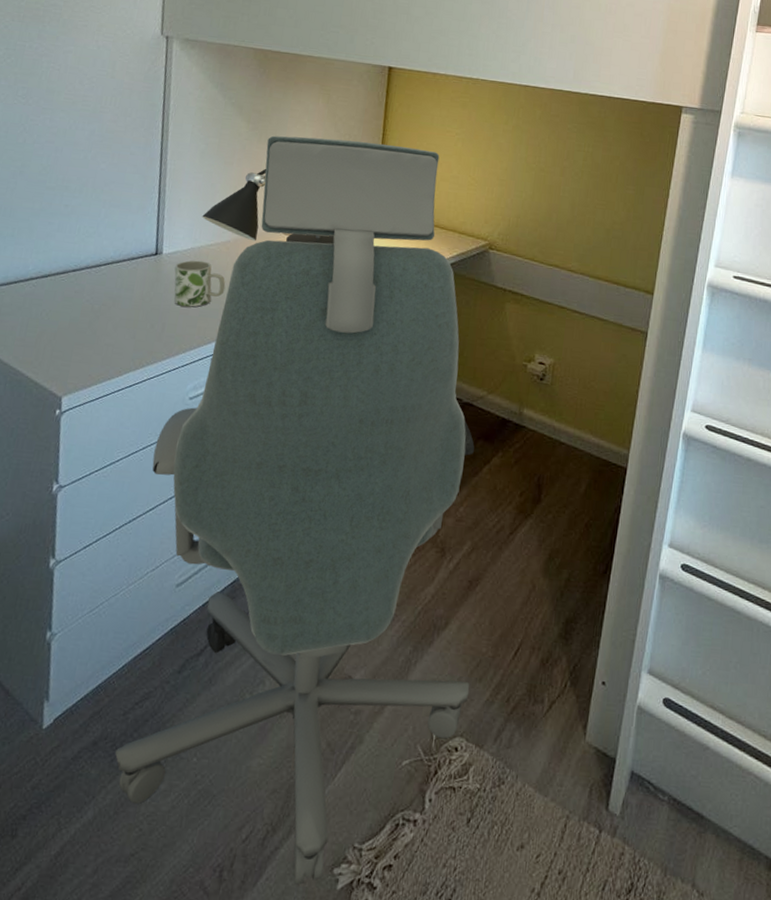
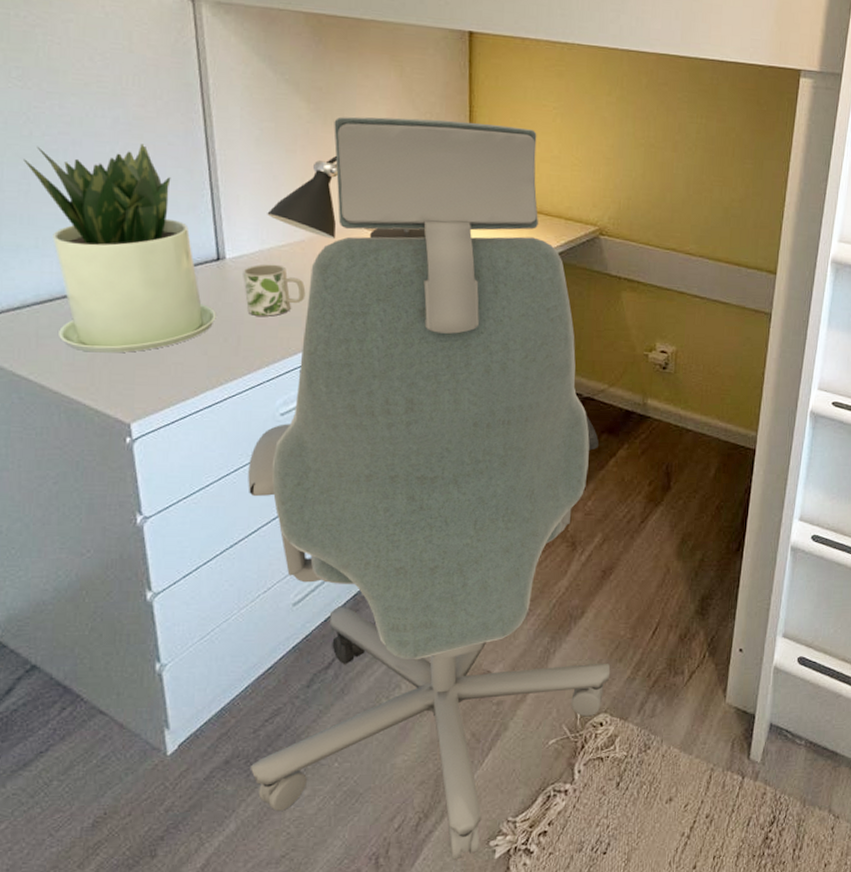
planter: none [15,152,148,332] -> present [24,143,216,353]

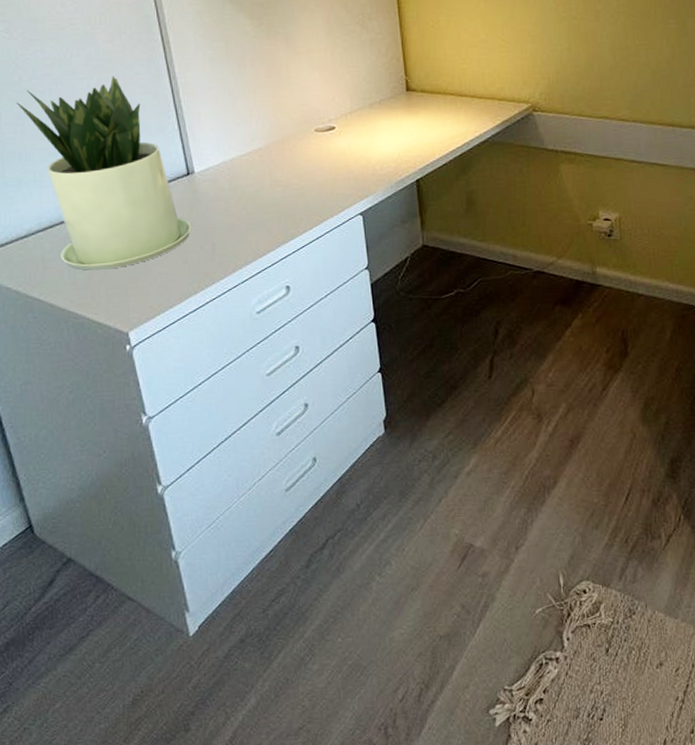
mug: present [243,264,306,316] -> none [211,173,268,223]
office chair: present [248,116,611,860] -> none [233,17,588,729]
desk lamp: present [267,155,426,240] -> none [226,65,370,144]

